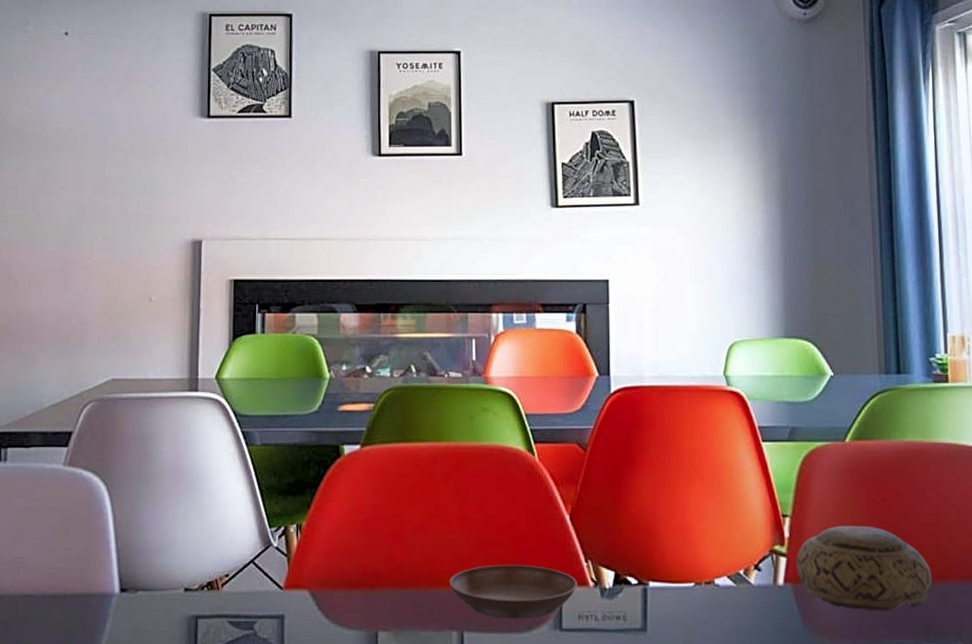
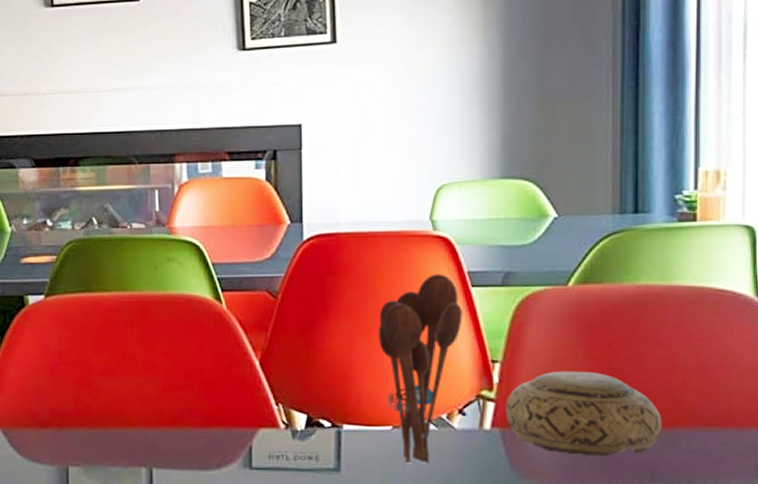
saucer: present [450,564,577,619] -> none [137,407,268,457]
utensil holder: none [679,428,755,622] -> present [377,274,463,464]

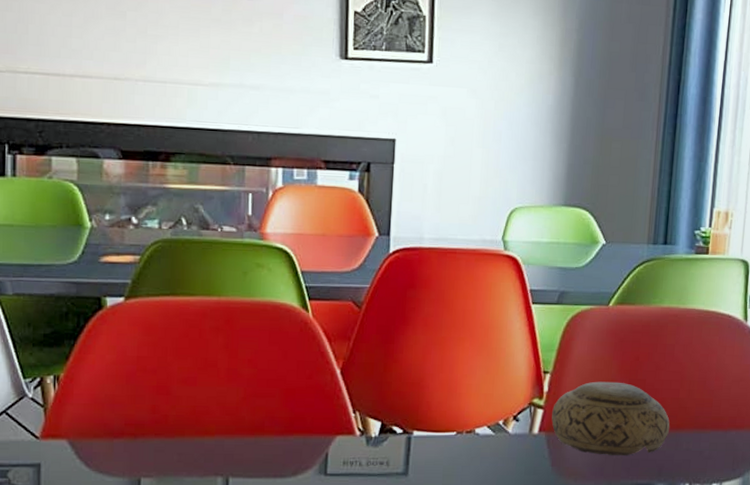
utensil holder: present [377,274,463,464] -> none [449,291,524,466]

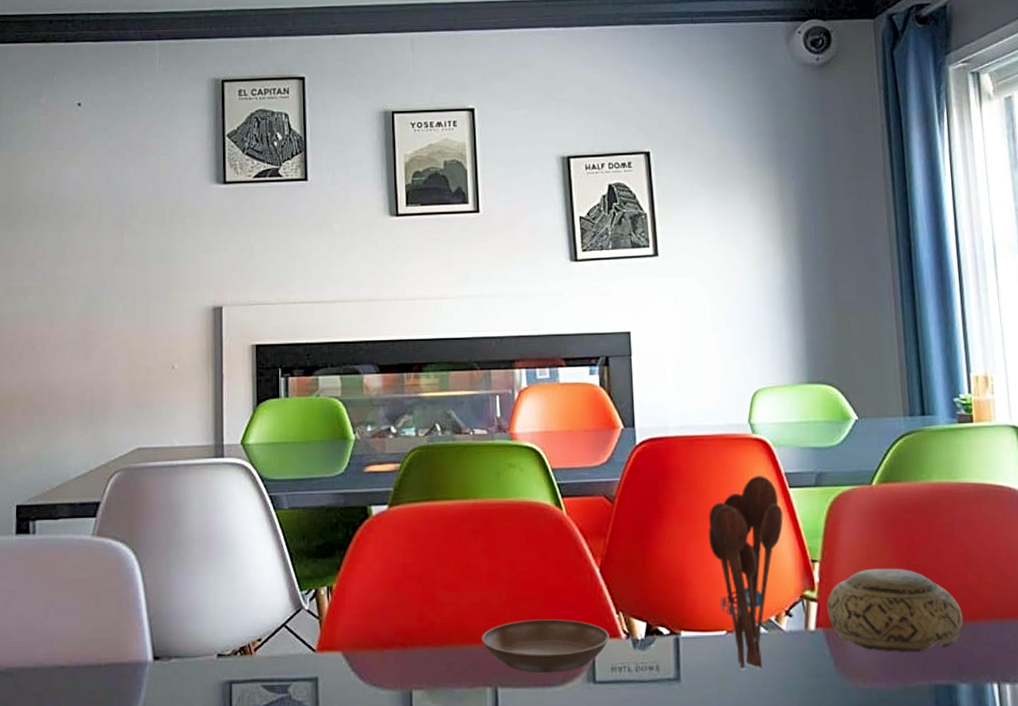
saucer: none [216,415,344,465] -> present [482,619,609,673]
utensil holder: none [449,291,524,466] -> present [708,476,784,669]

